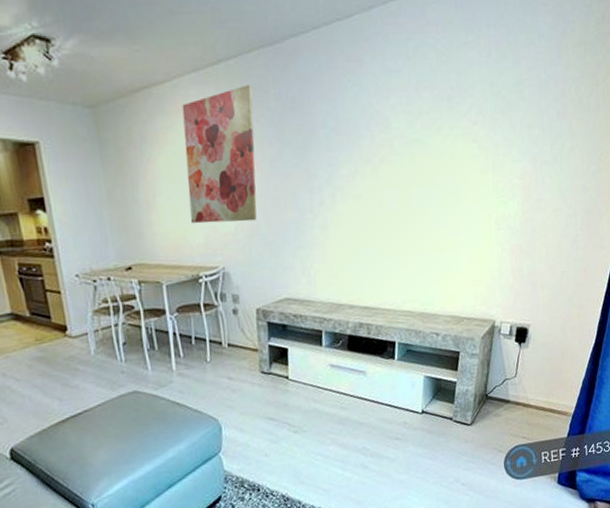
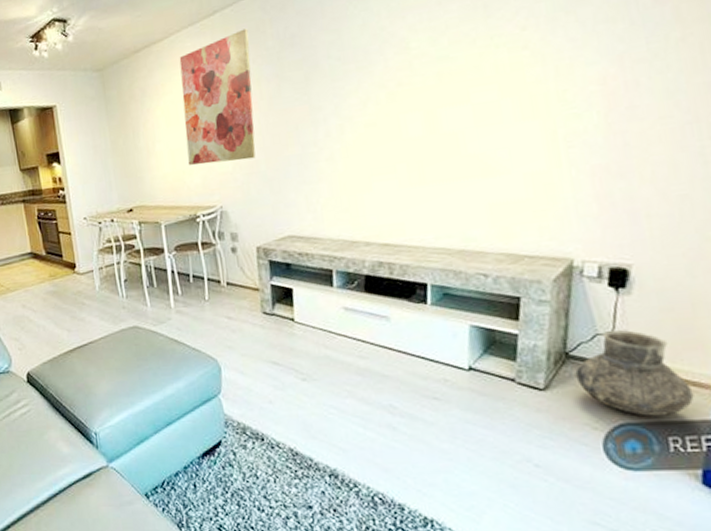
vase: none [491,375,558,439] -> present [575,330,694,416]

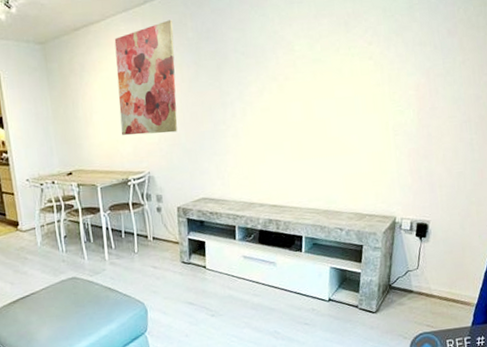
vase: present [575,330,694,416] -> none [395,267,462,327]

